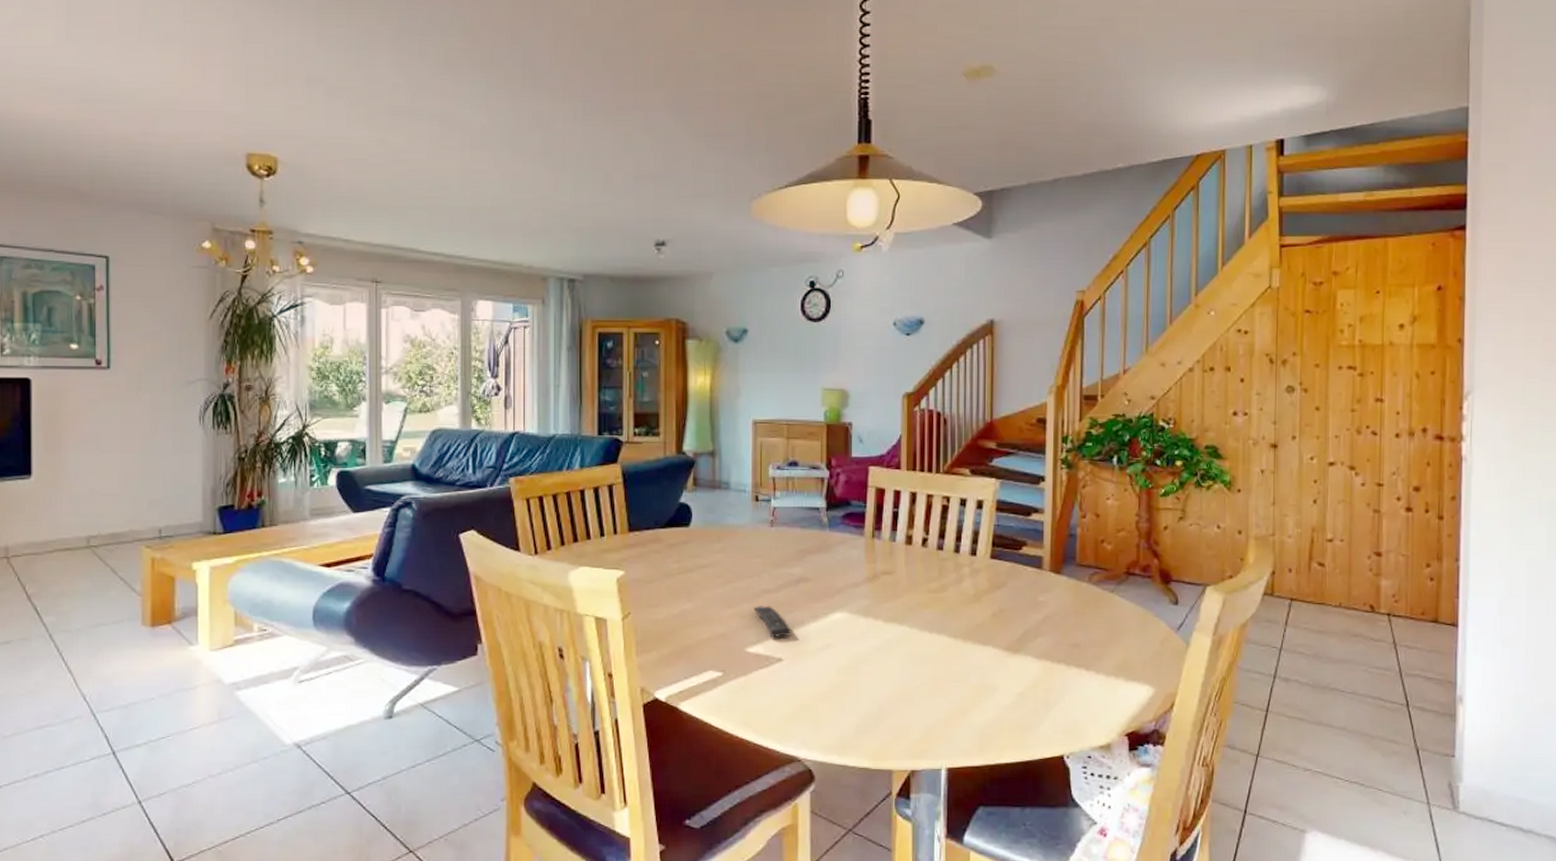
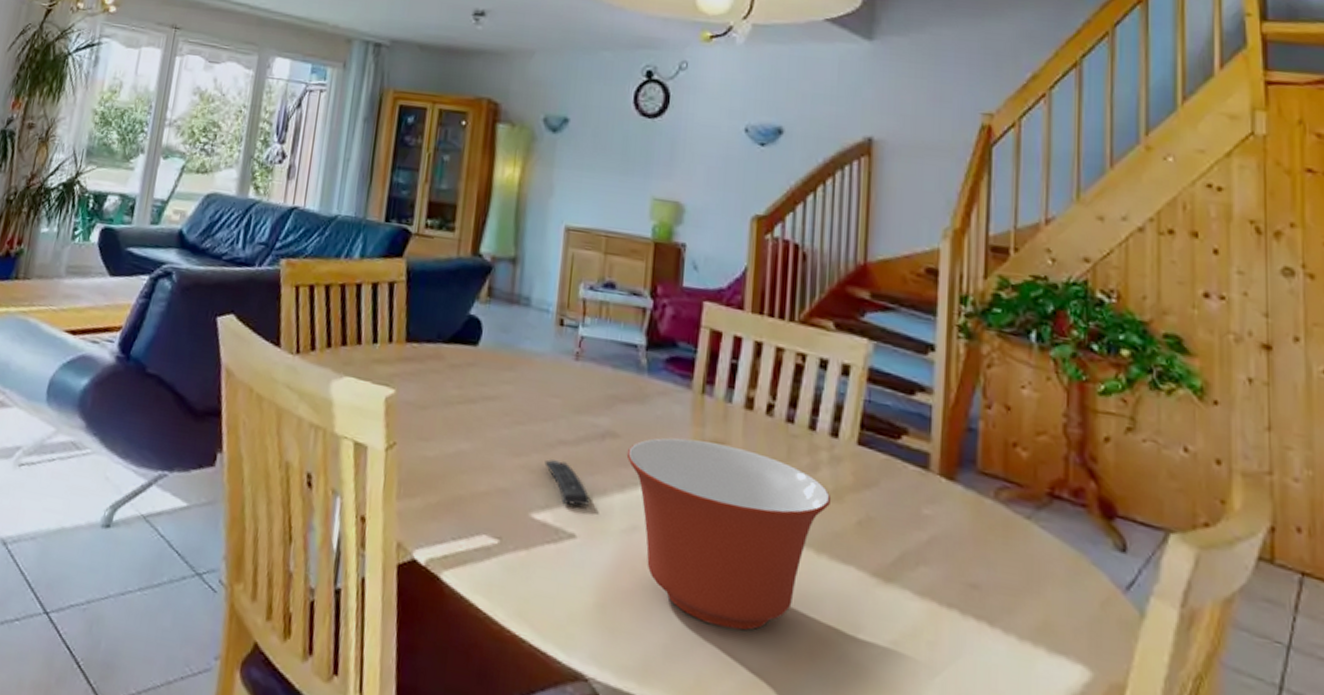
mixing bowl: none [817,574,973,705] -> present [626,437,832,631]

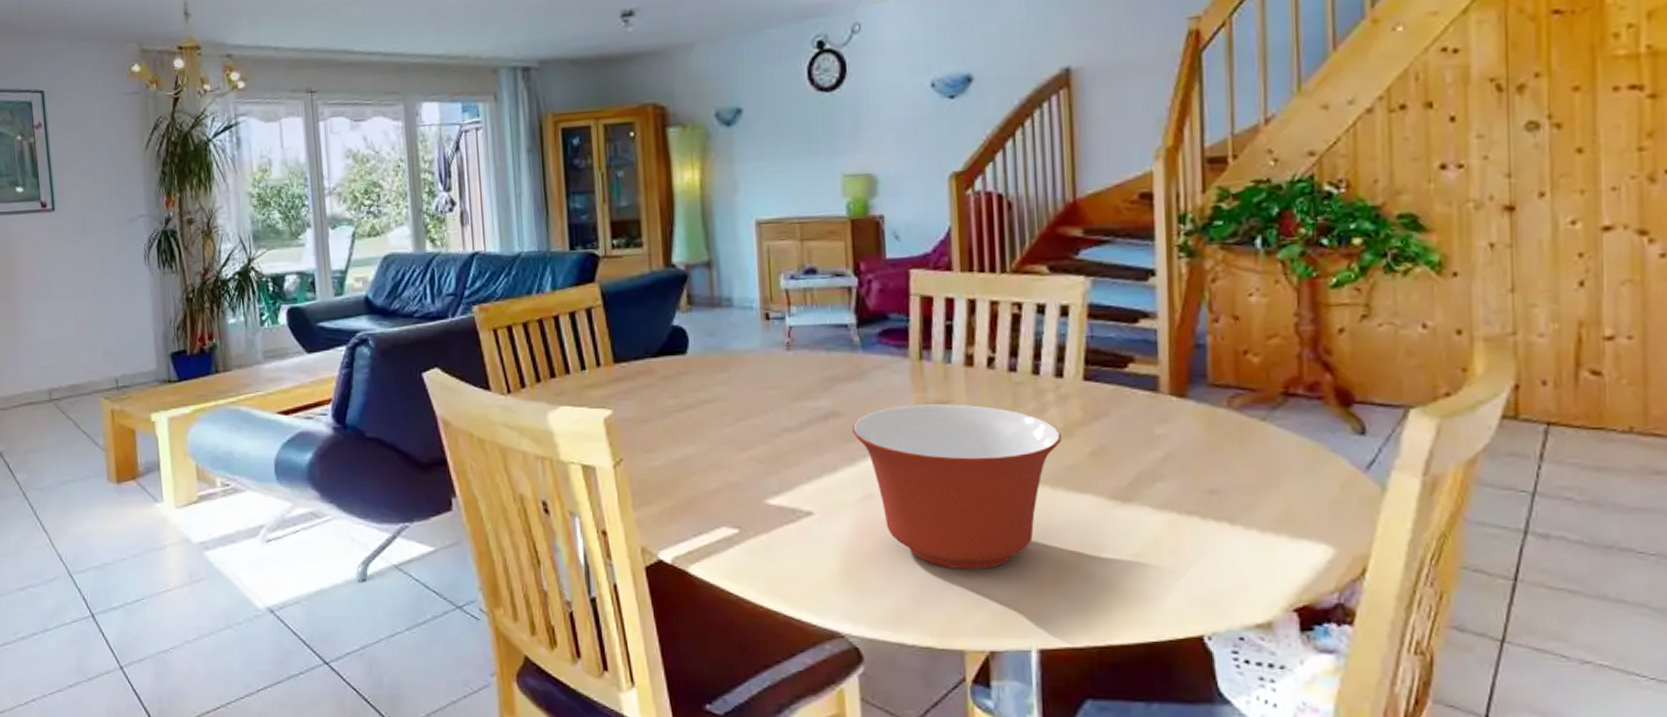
remote control: present [544,459,590,507] -> none [772,448,822,486]

